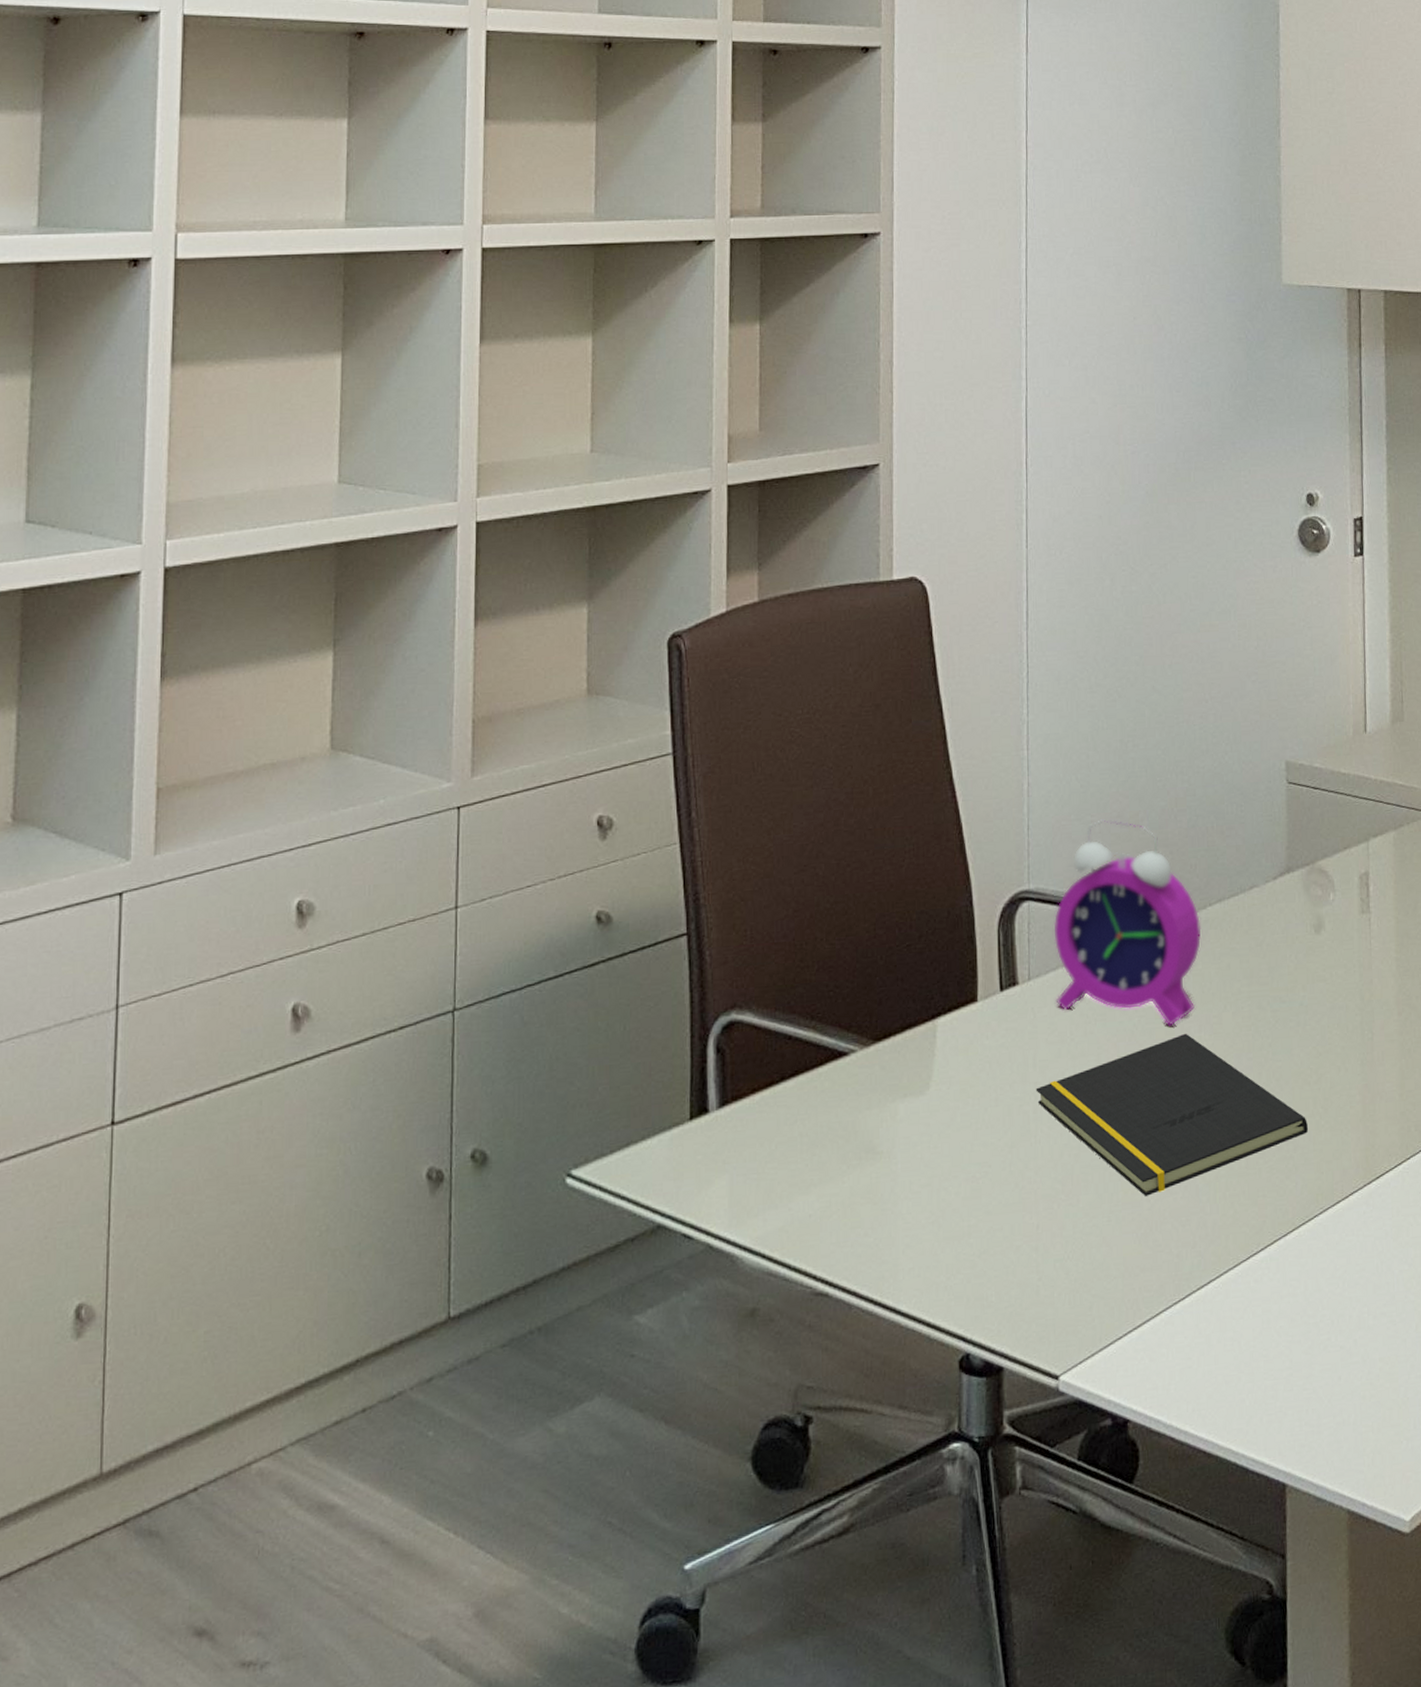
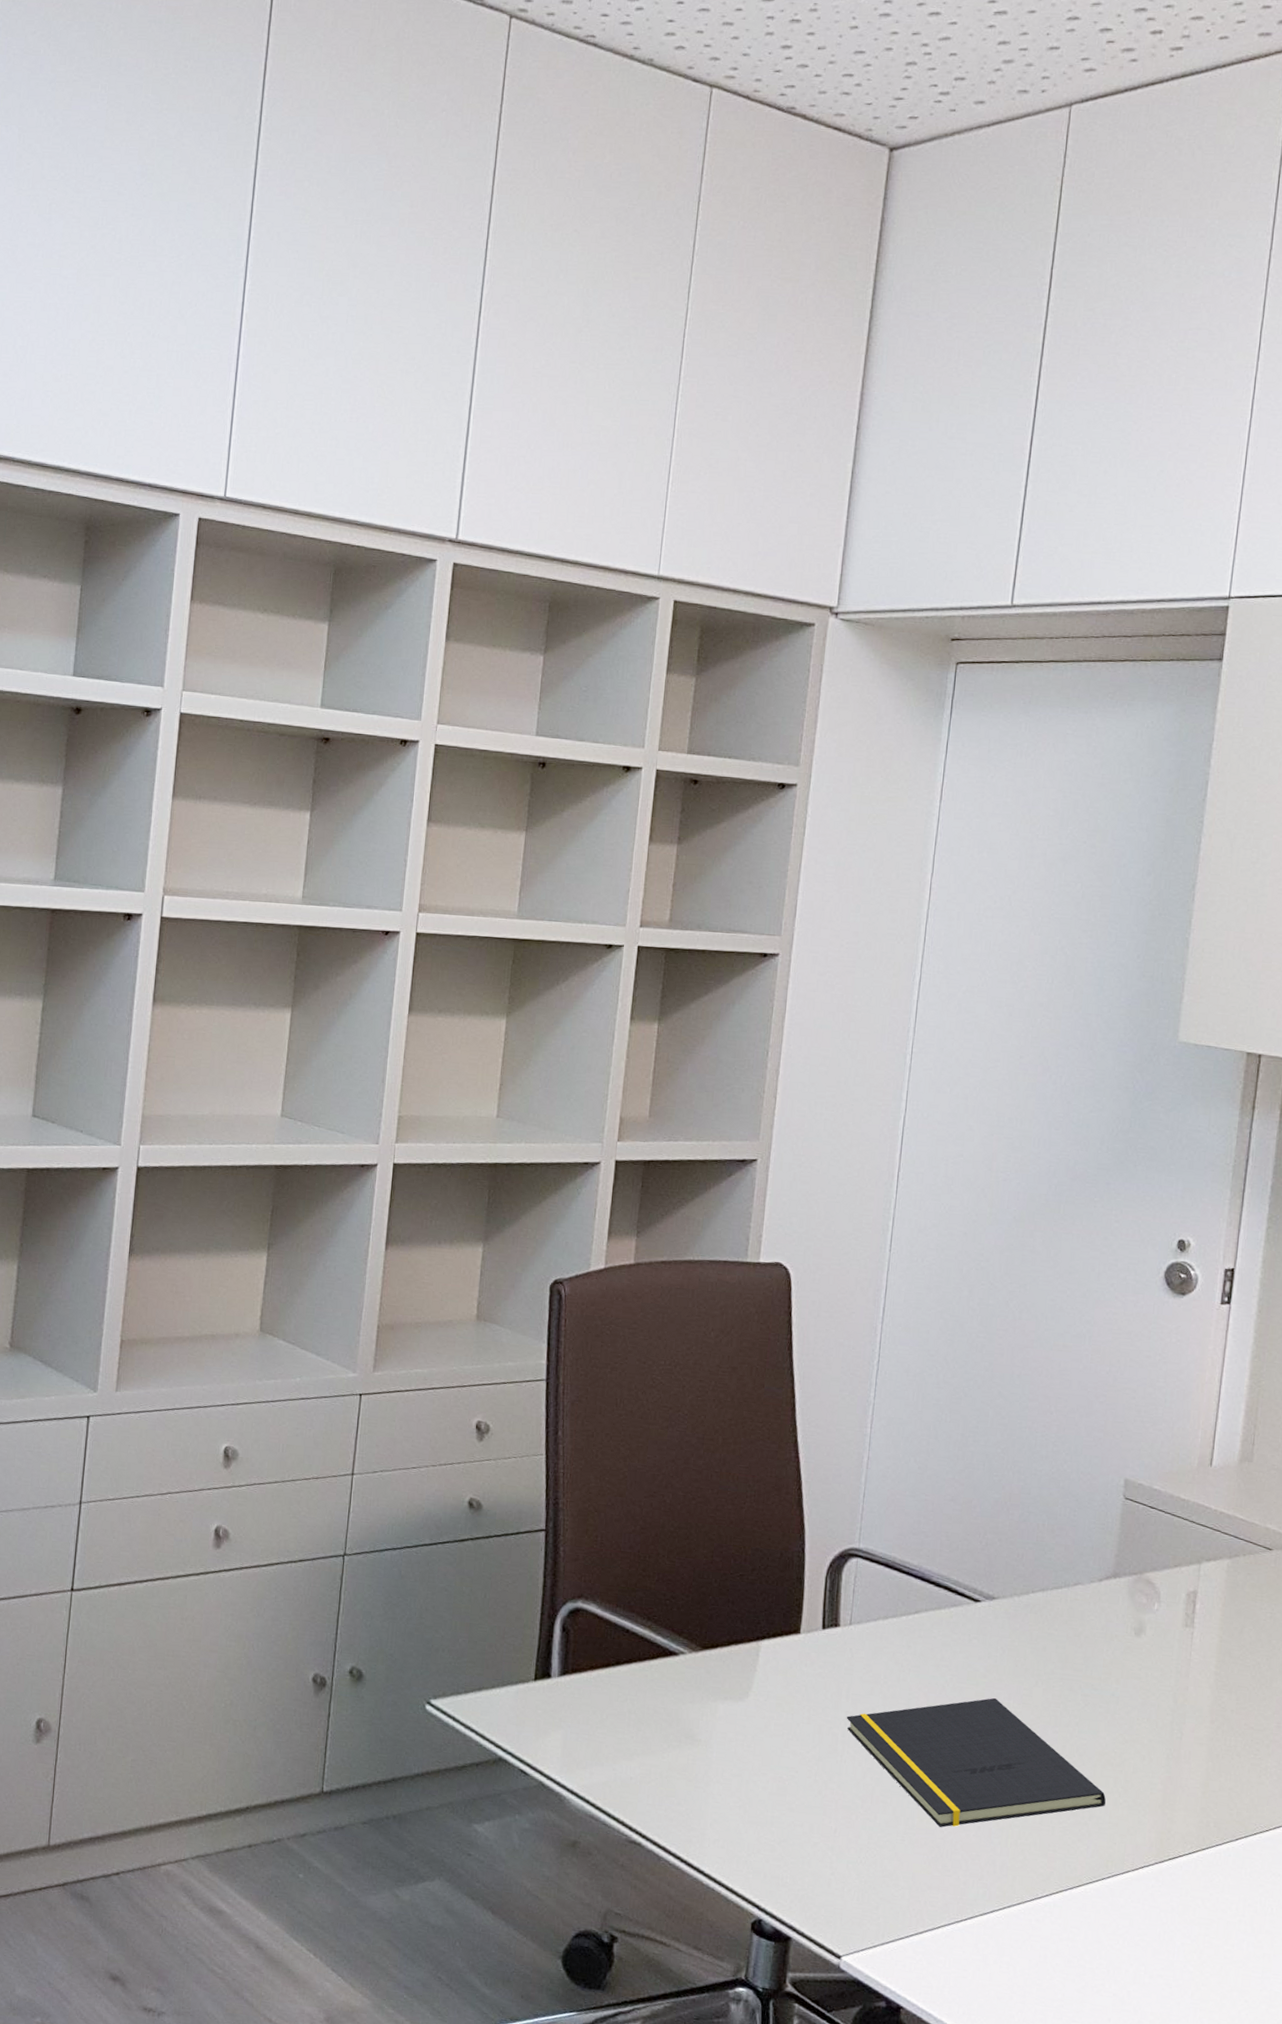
alarm clock: present [1053,819,1201,1026] -> none [873,1499,1022,1689]

